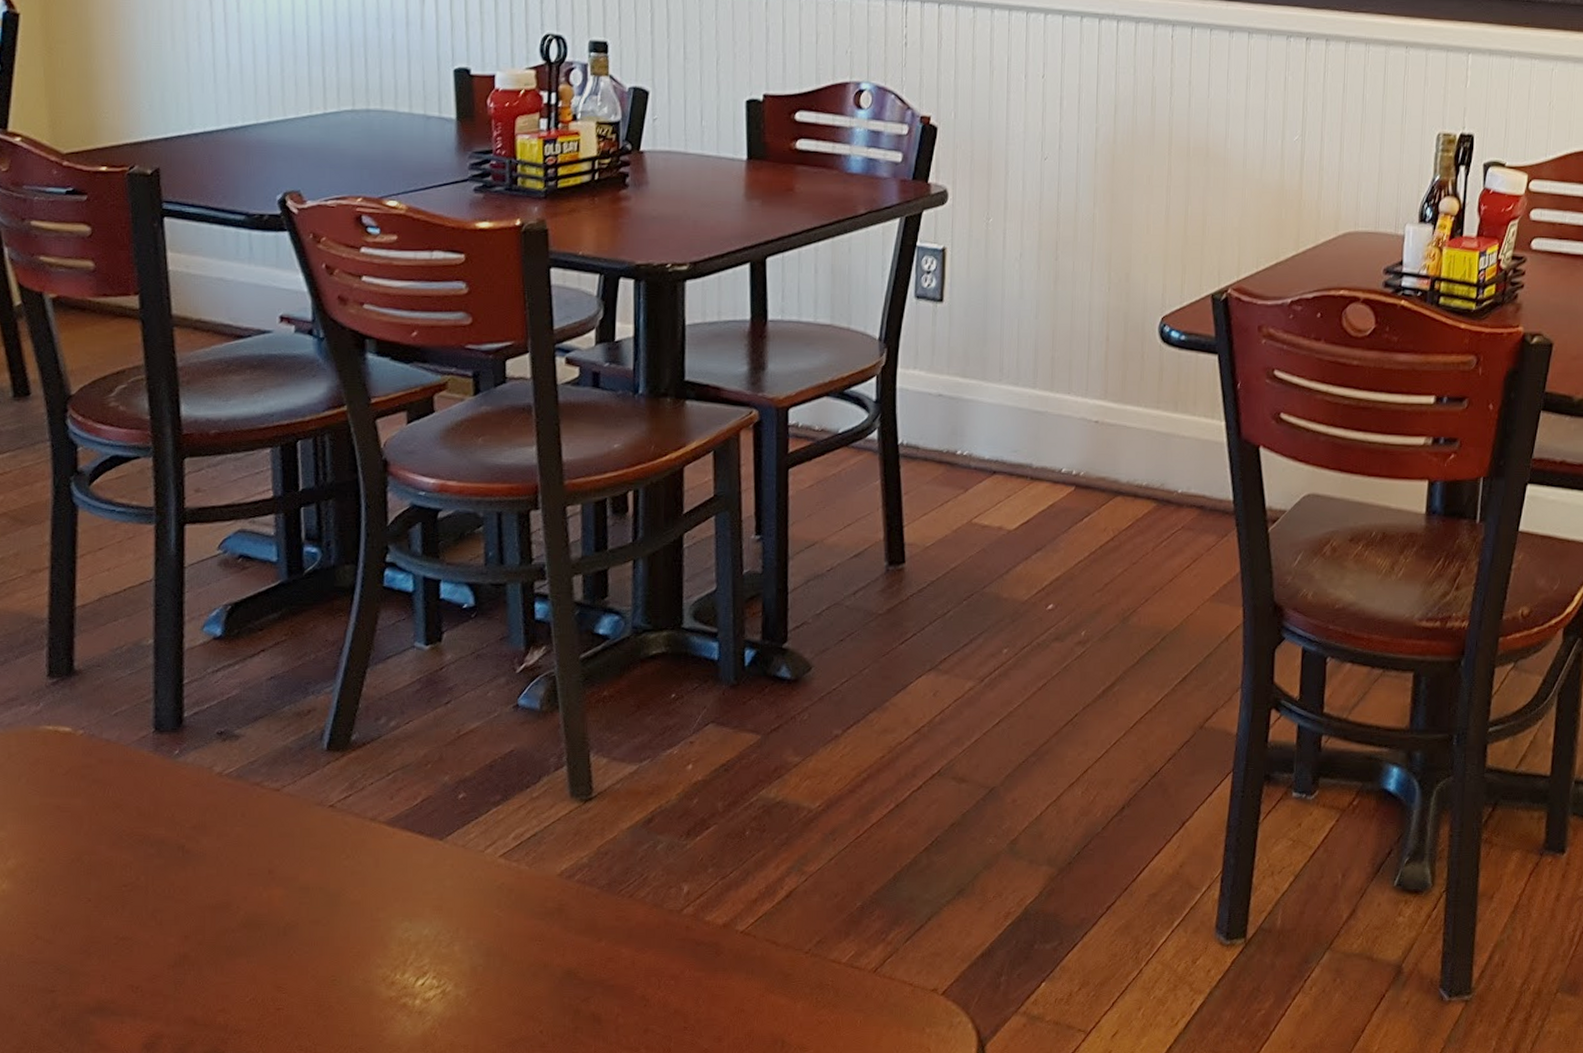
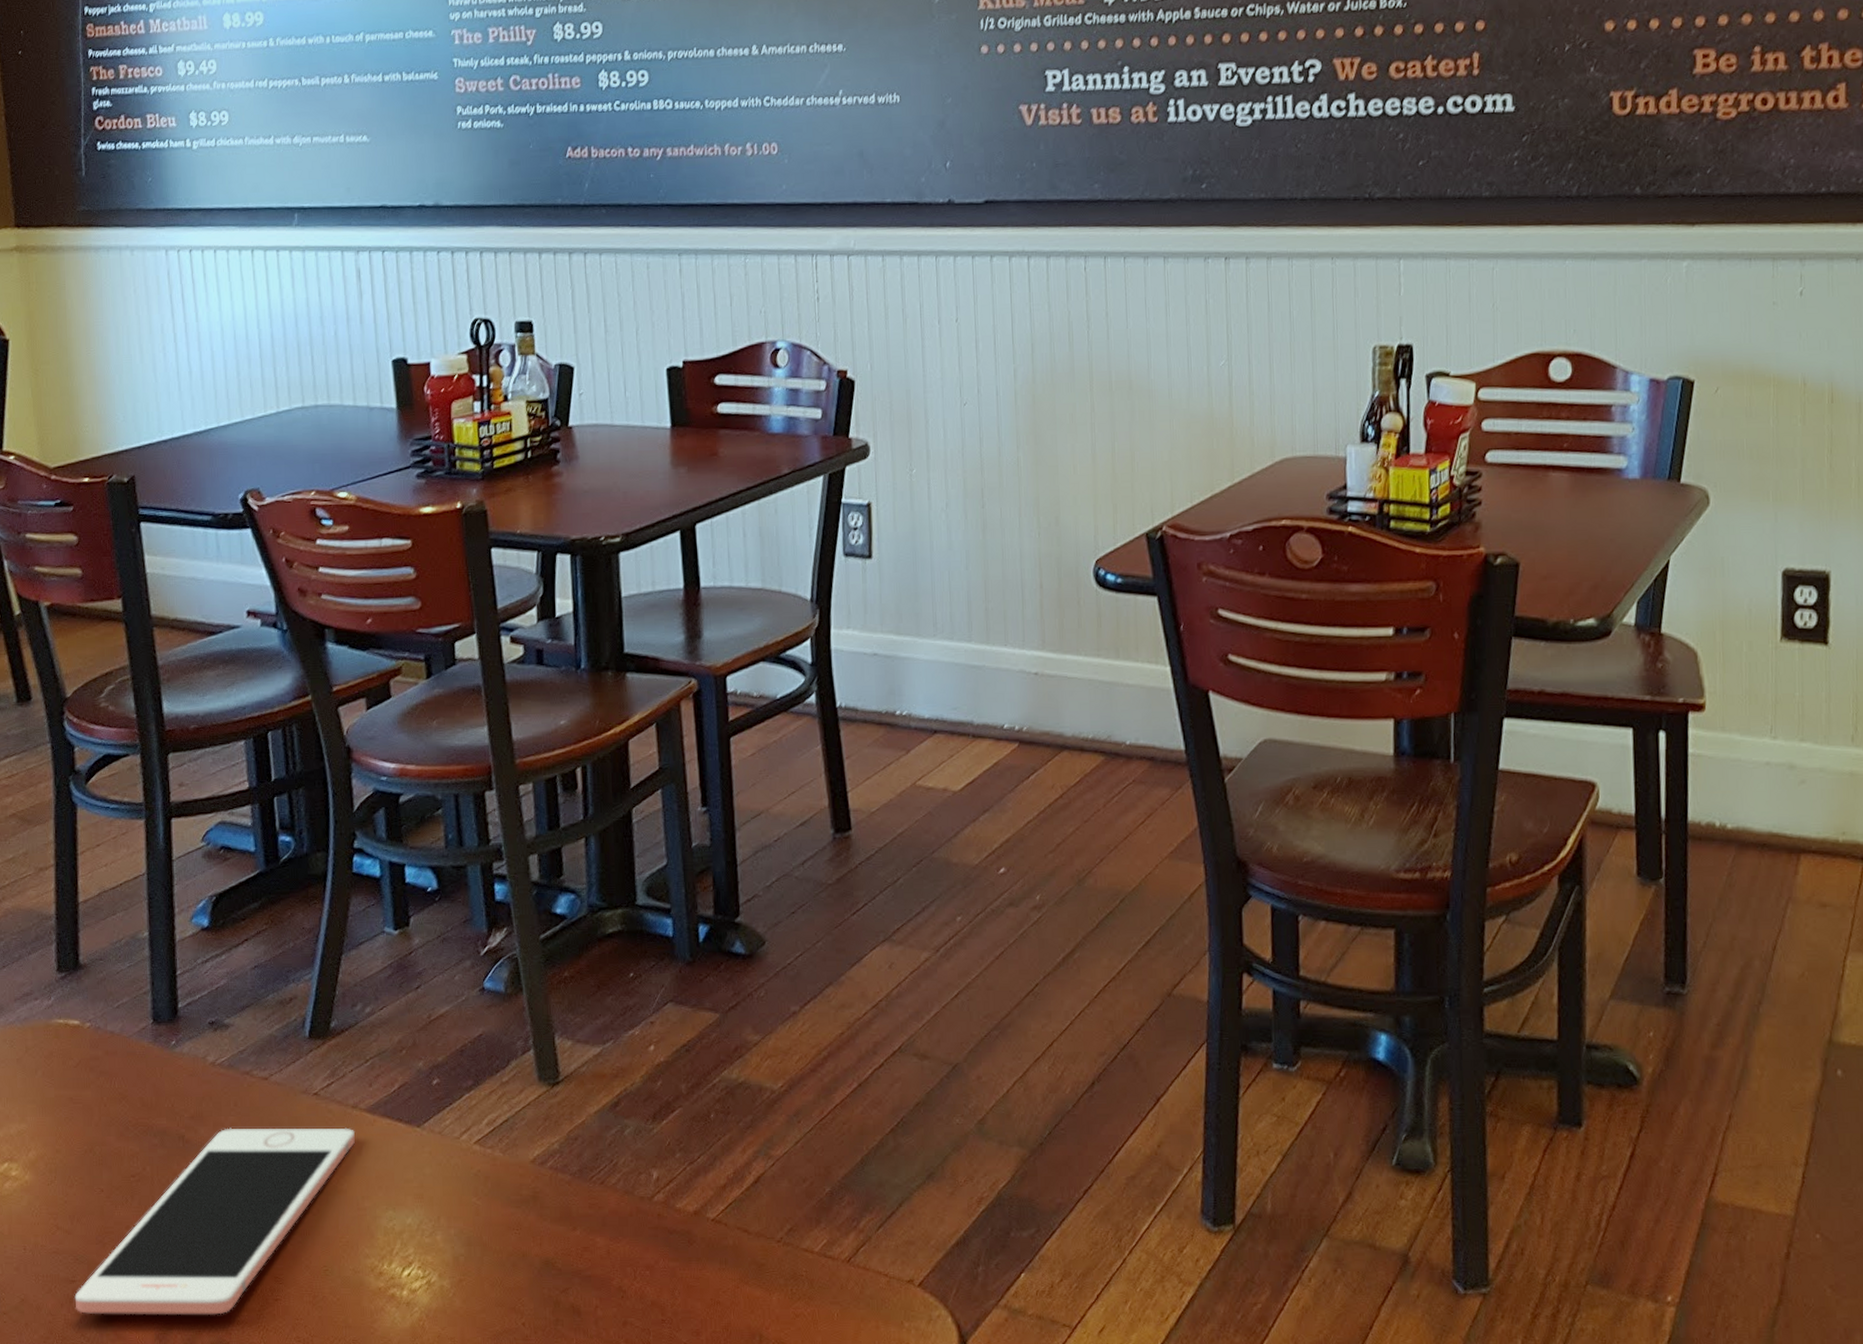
cell phone: none [53,838,372,1024] -> present [74,1127,355,1315]

